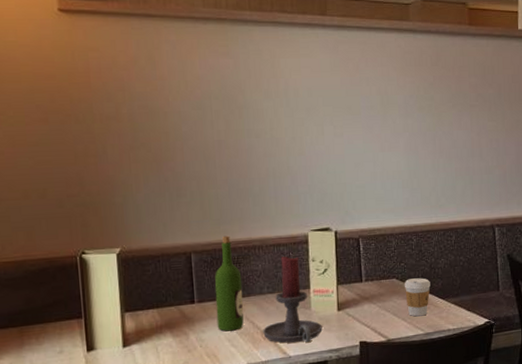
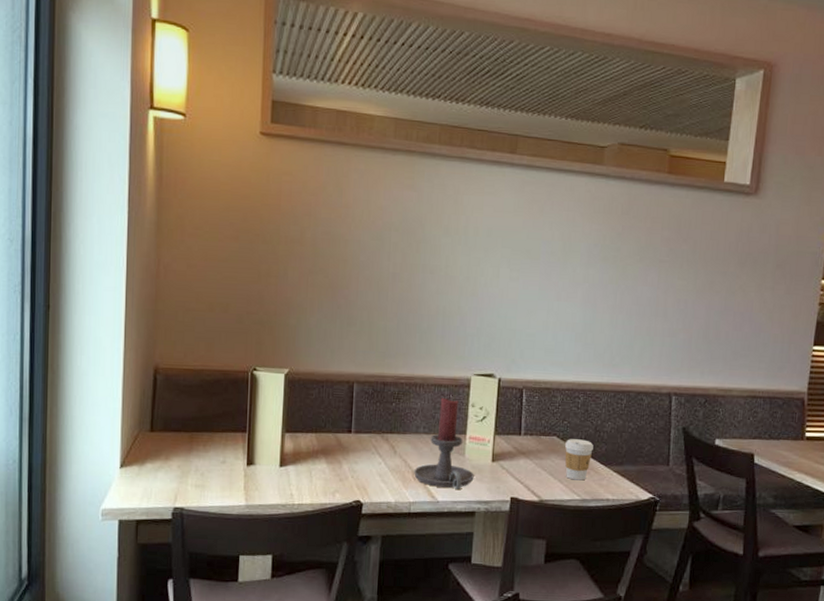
wine bottle: present [214,235,244,332] -> none [370,369,400,466]

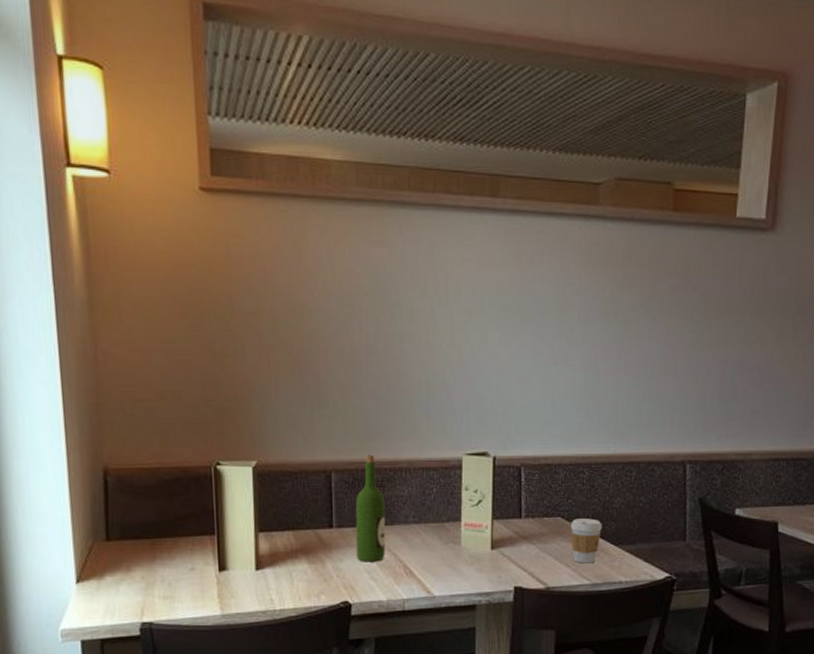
wine bottle: none [370,369,400,466] -> present [355,454,386,562]
candle holder: present [414,398,474,490] -> none [406,483,473,583]

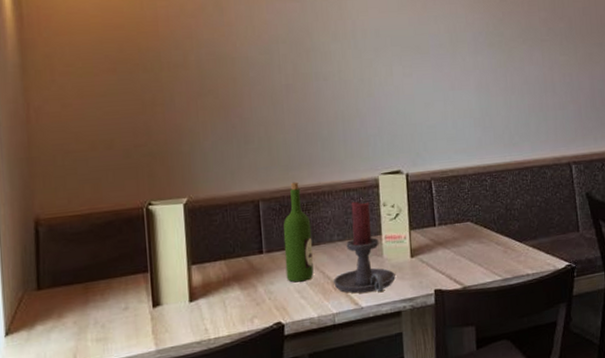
candle holder: none [406,483,473,583] -> present [333,201,395,294]
coffee cup: present [570,518,602,564] -> none [479,220,507,262]

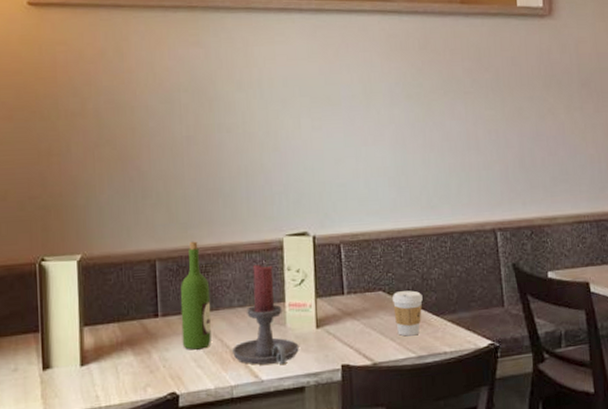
coffee cup: none [479,220,507,262] -> present [391,290,423,337]

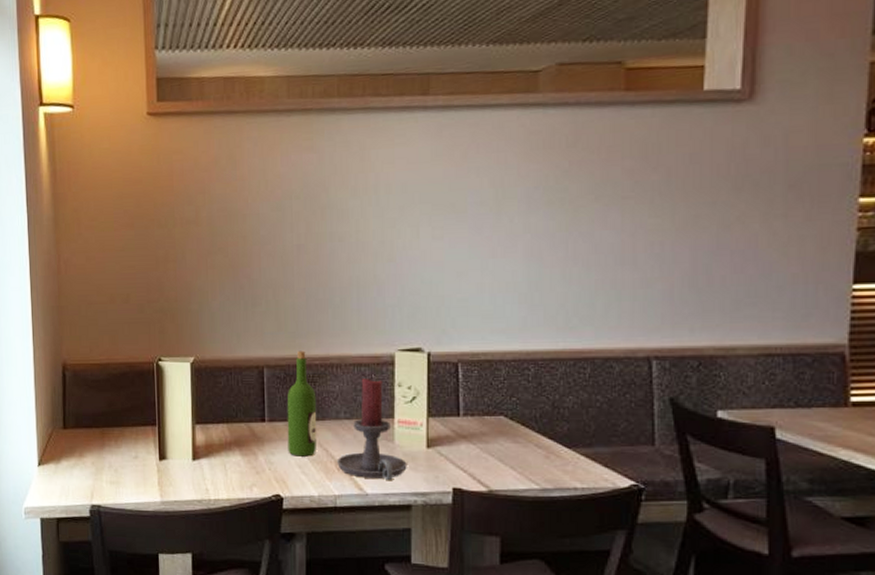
coffee cup: present [391,290,423,337] -> none [514,418,552,467]

